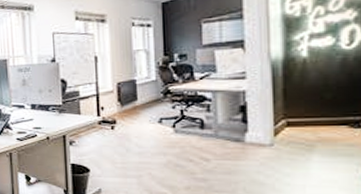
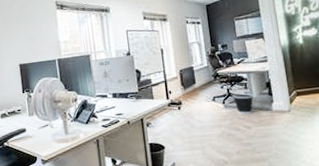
wastebasket: none [186,116,219,143] -> present [232,93,254,115]

